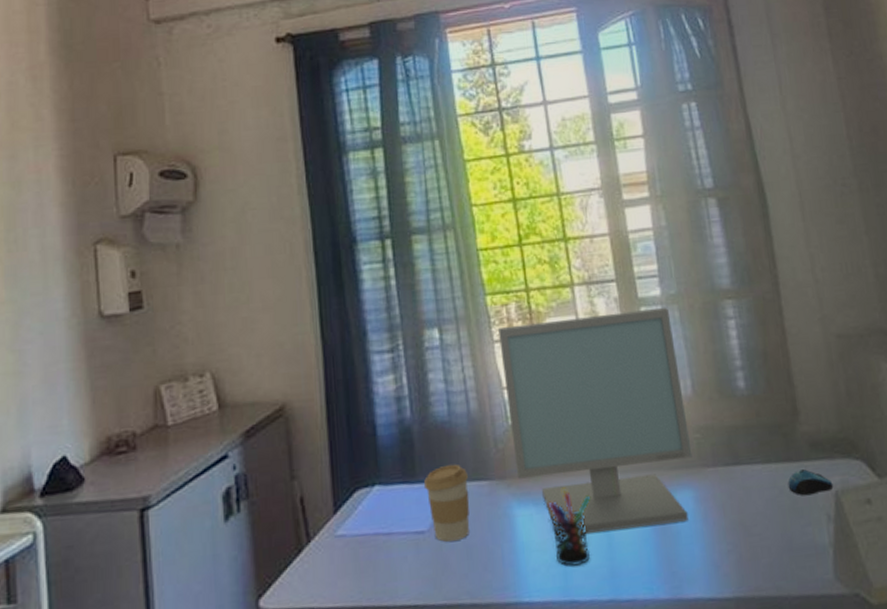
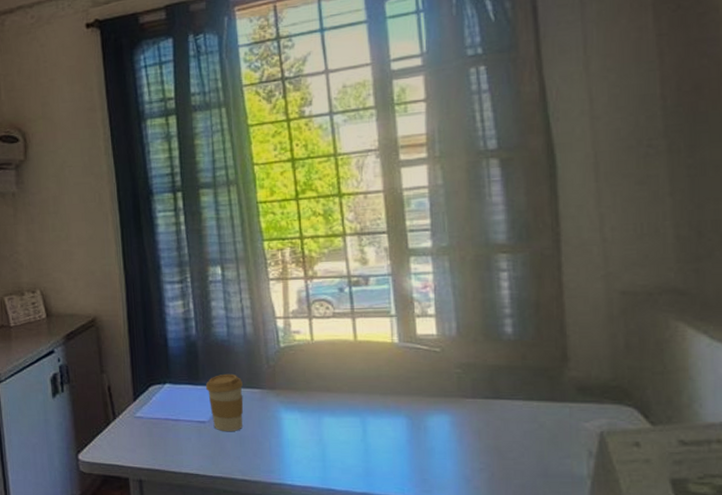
computer monitor: present [498,307,693,536] -> none [274,257,452,440]
pen holder: present [548,487,591,567] -> none [311,401,351,463]
computer mouse: present [788,469,834,496] -> none [549,410,599,432]

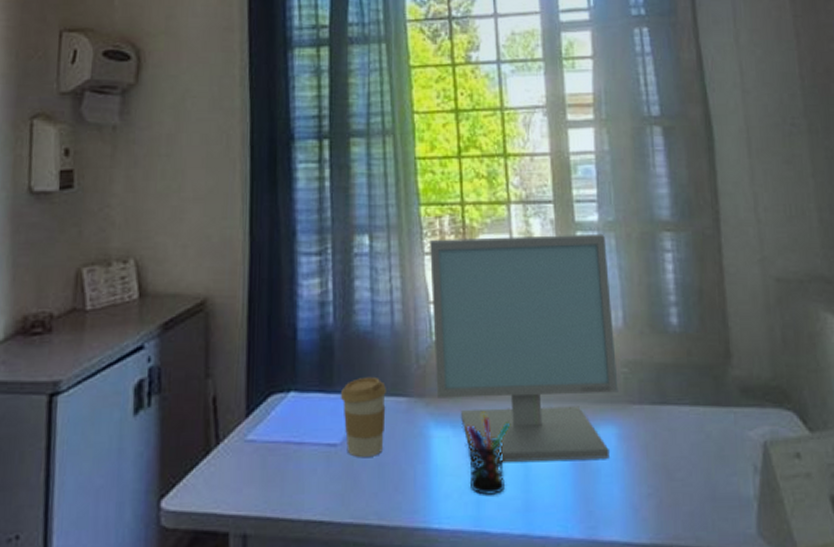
computer monitor: none [274,257,452,440] -> present [430,233,619,463]
pen holder: none [311,401,351,463] -> present [466,411,511,495]

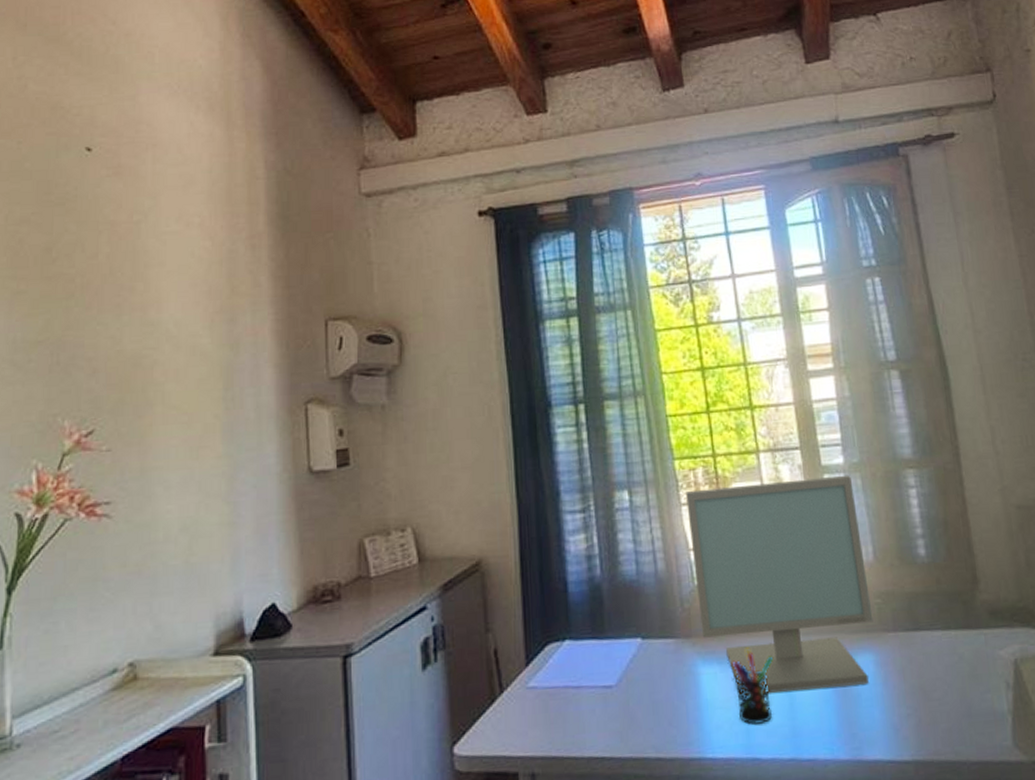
coffee cup: present [340,376,386,457] -> none [612,621,656,697]

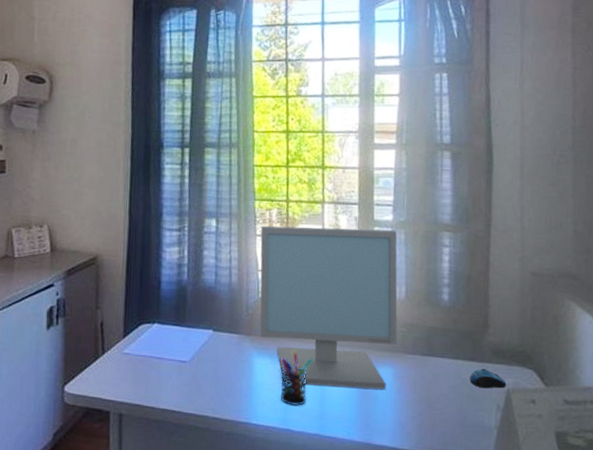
computer mouse: none [967,637,1013,663] -> present [470,369,507,389]

